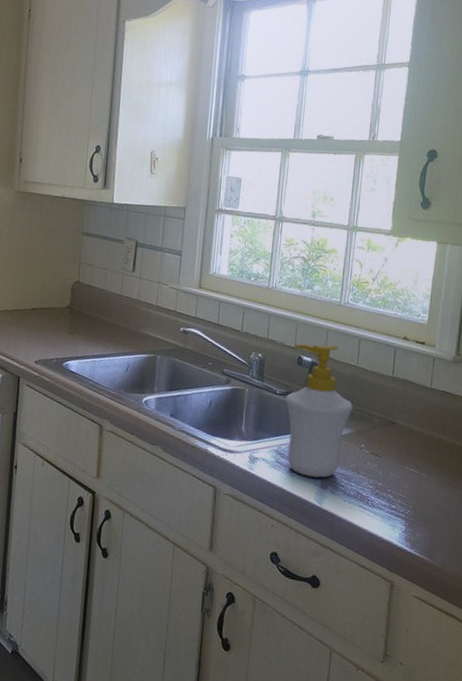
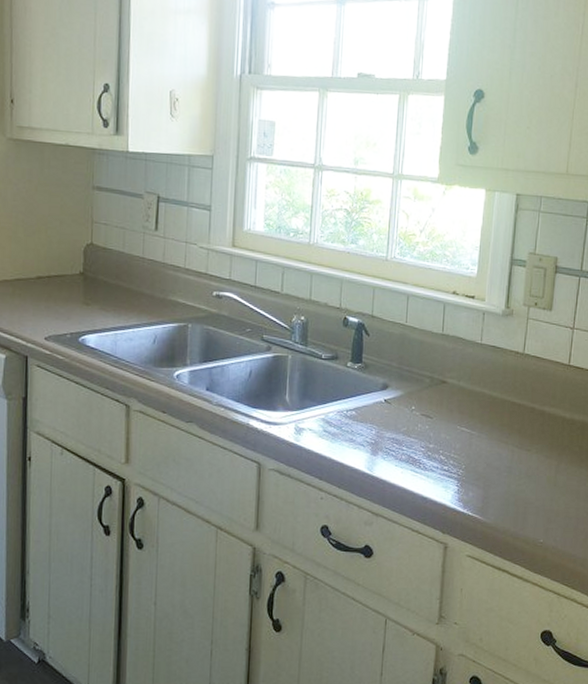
soap bottle: present [285,344,354,478] -> none [331,304,403,445]

